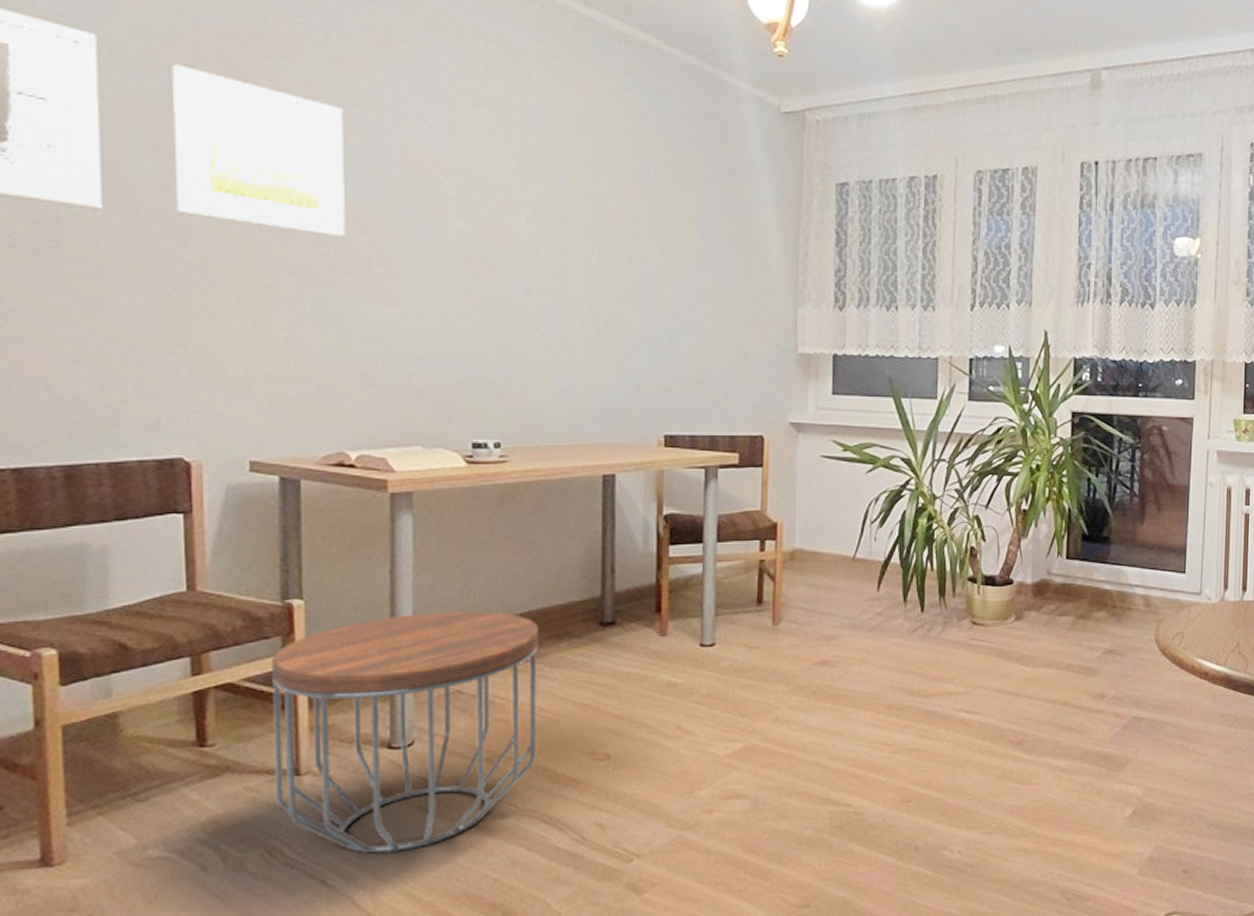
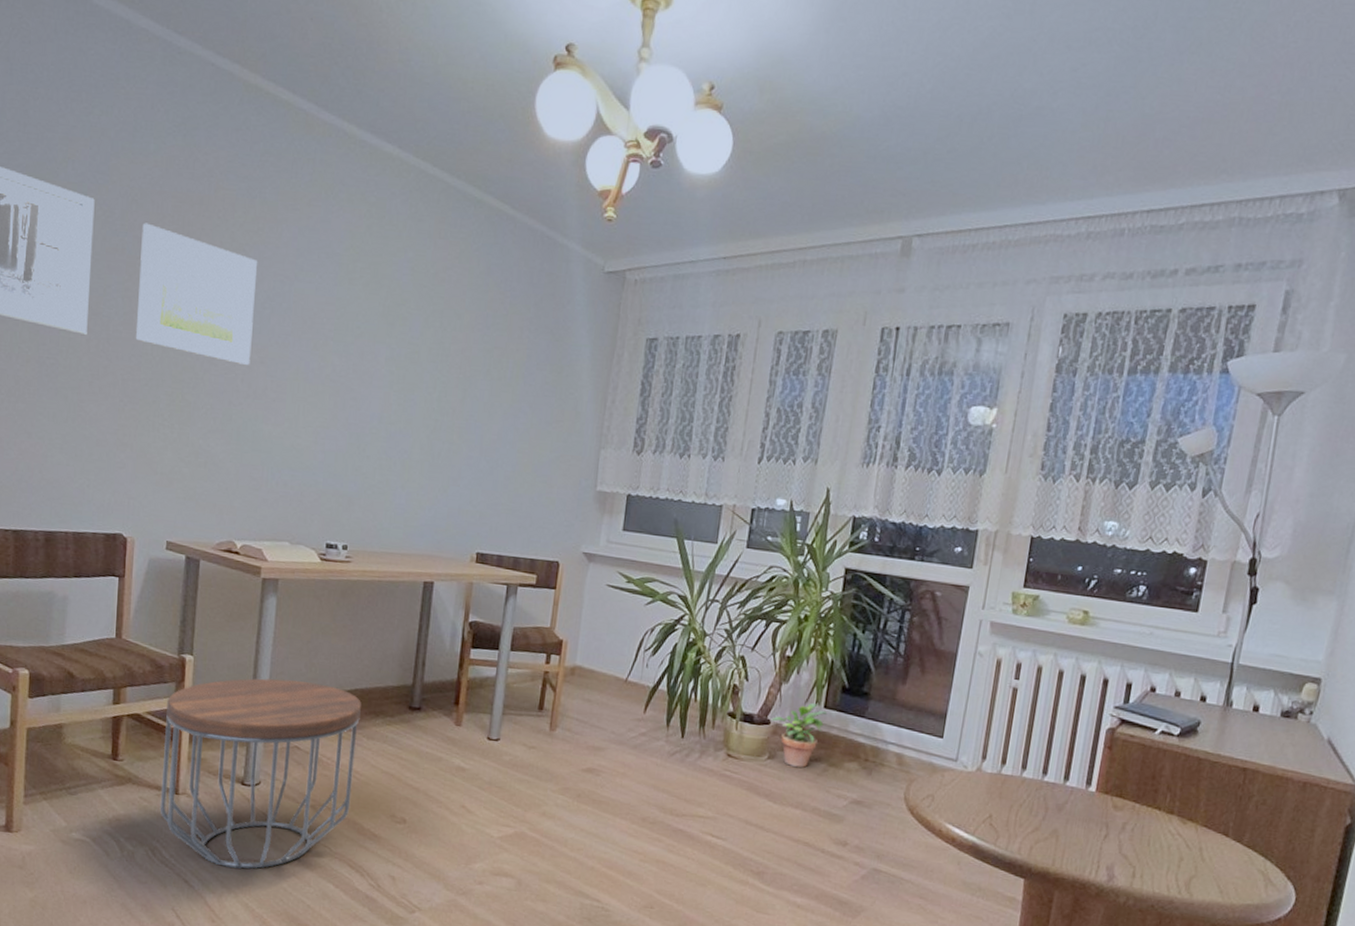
potted plant: none [1014,554,1071,625] -> present [771,702,828,768]

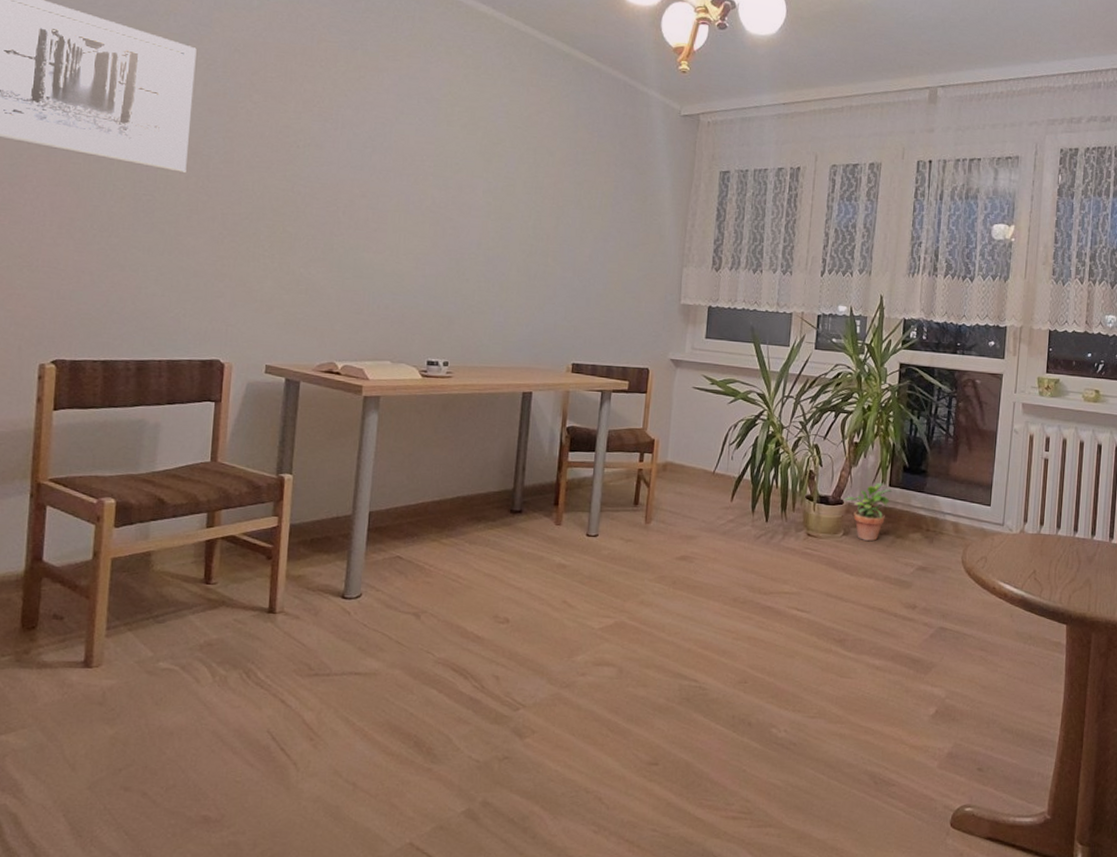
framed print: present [135,223,257,365] -> none [236,70,359,199]
side table: present [160,678,361,869] -> none [255,492,463,683]

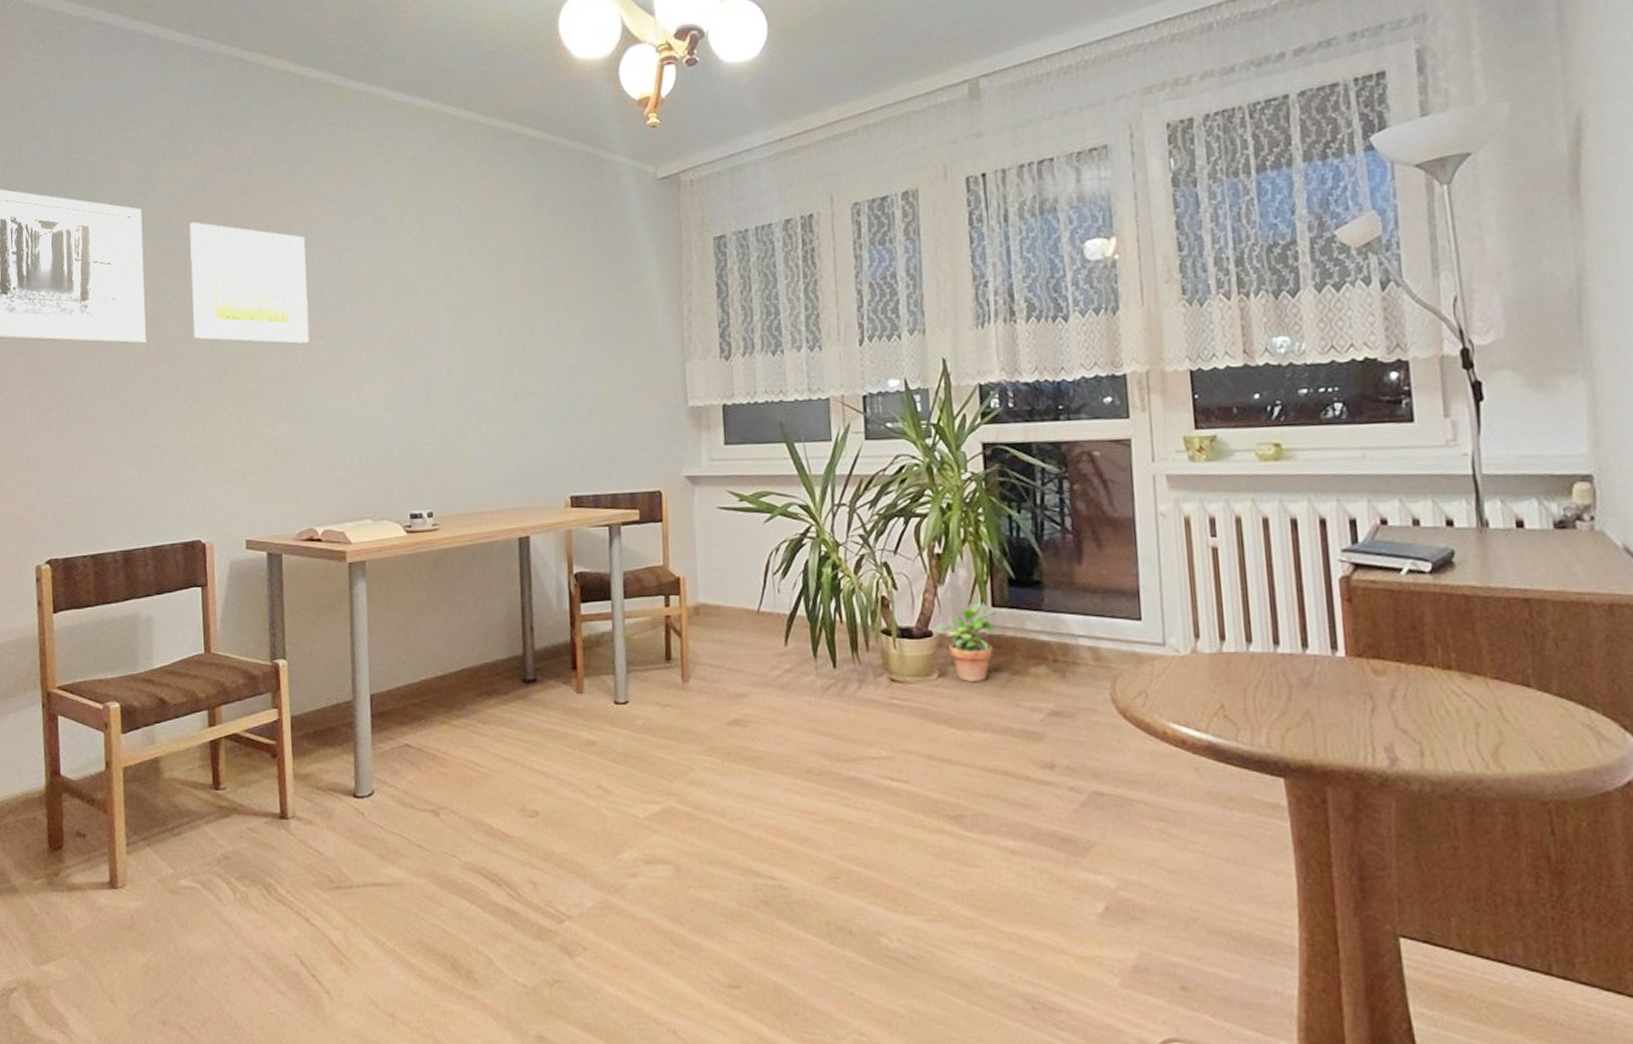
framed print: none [236,70,359,199] -> present [189,221,310,344]

